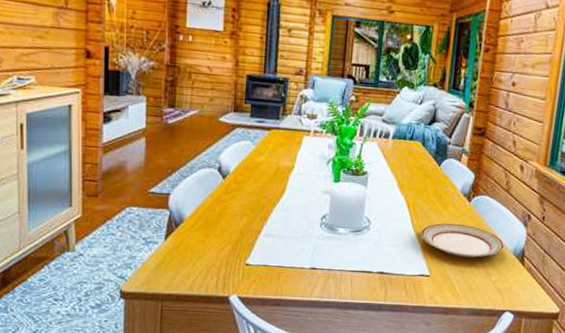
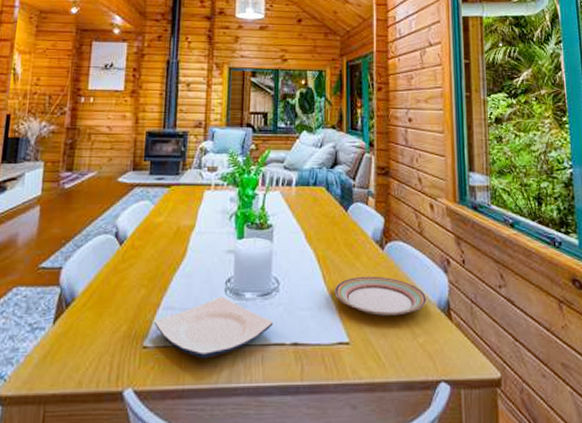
plate: none [255,229,363,278] -> present [153,296,274,359]

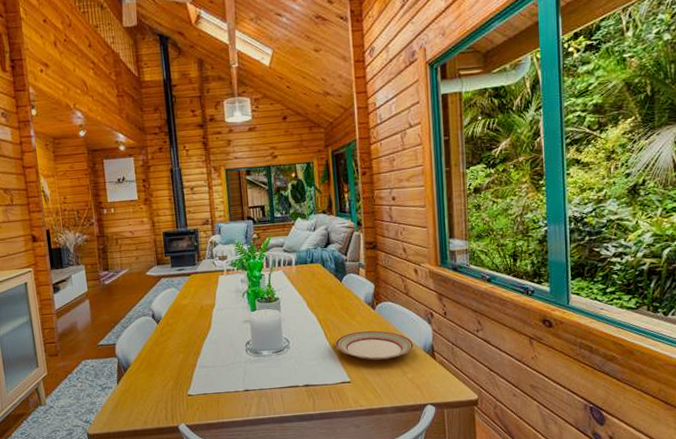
plate: present [153,296,274,359] -> none [193,355,288,401]

